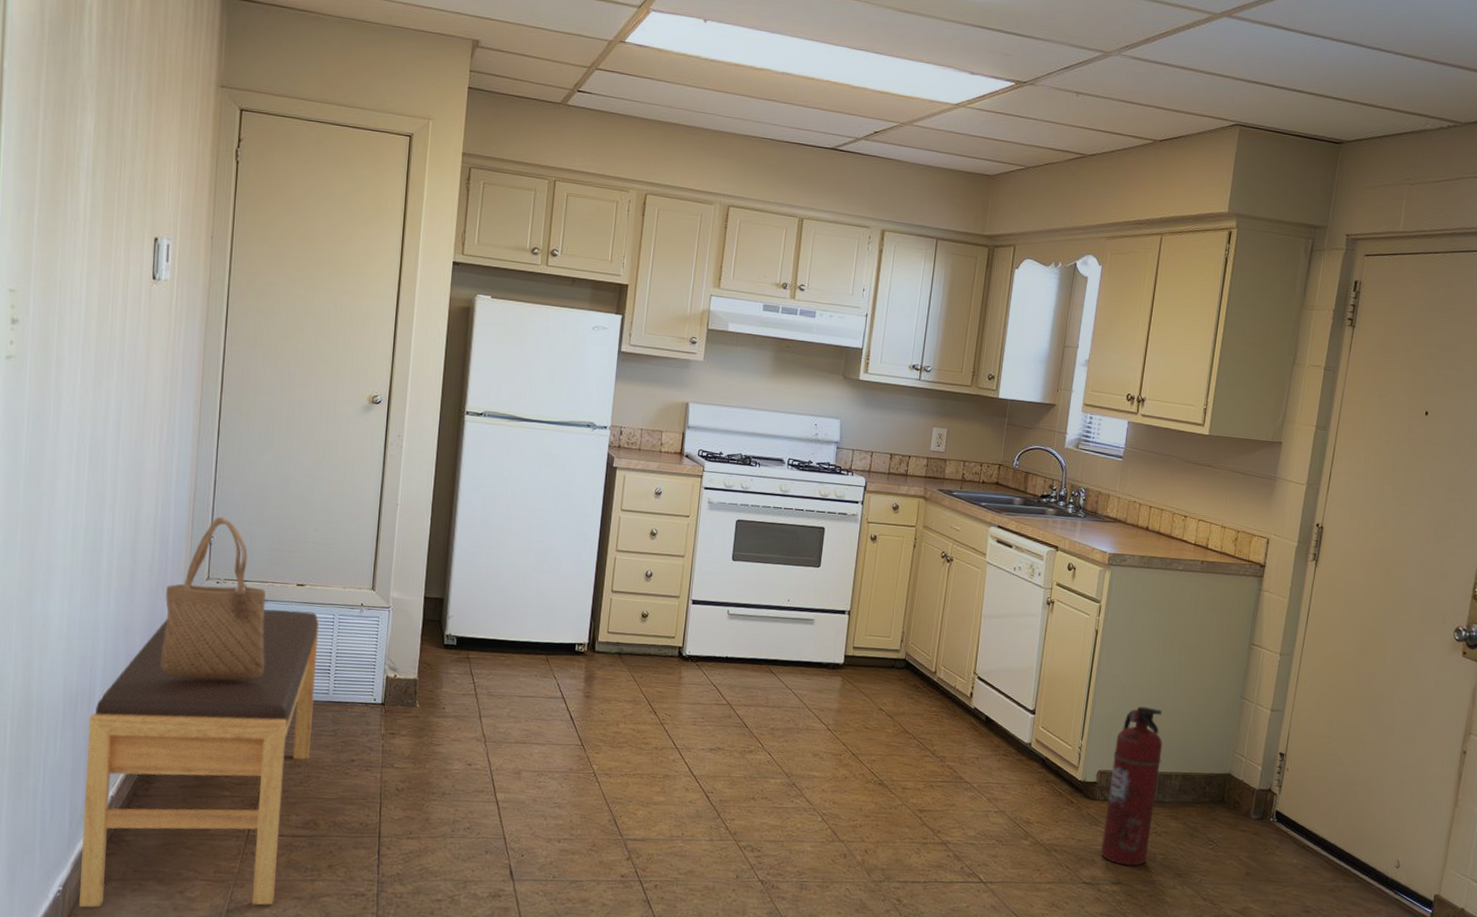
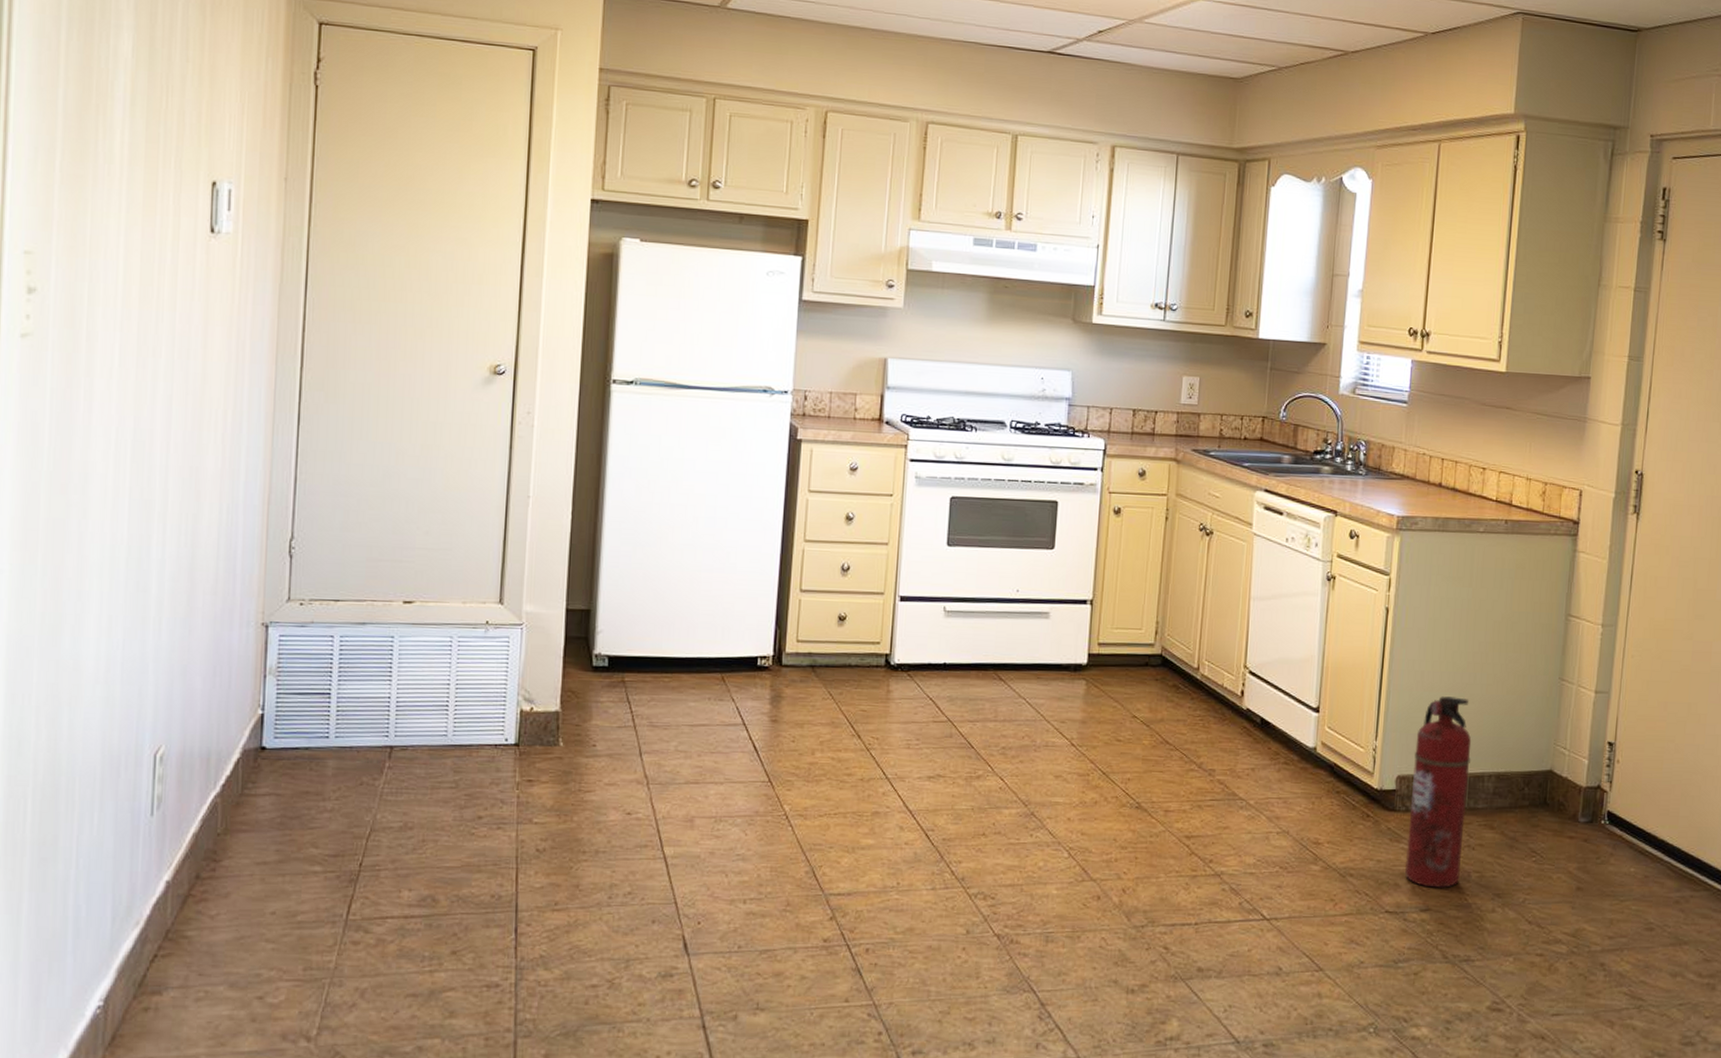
bench: present [79,609,320,908] -> none [126,634,434,1026]
tote bag: present [160,516,266,682] -> none [229,521,364,728]

